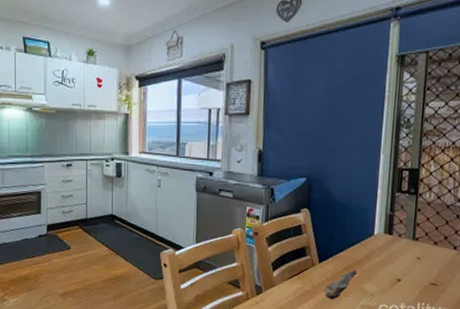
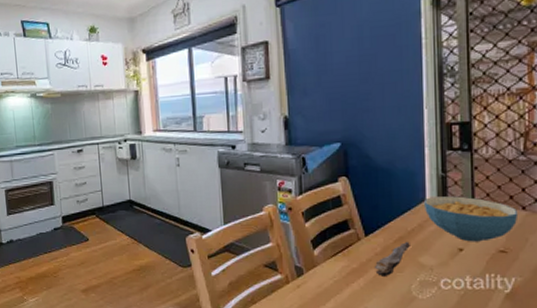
cereal bowl: none [372,232,450,274] -> present [425,196,519,242]

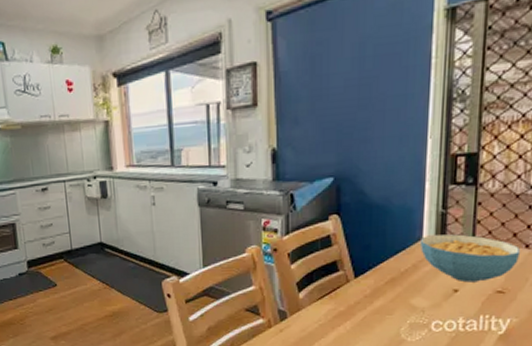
spoon: present [375,241,410,276] -> none [363,282,402,319]

